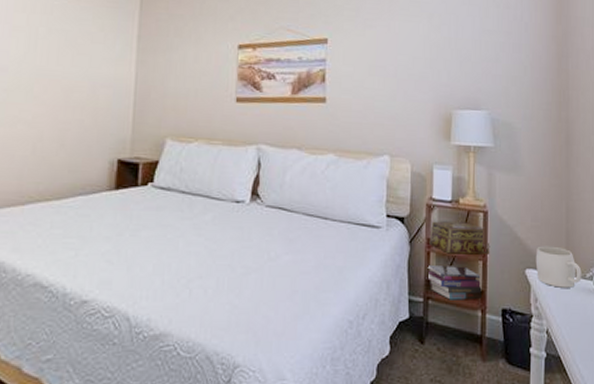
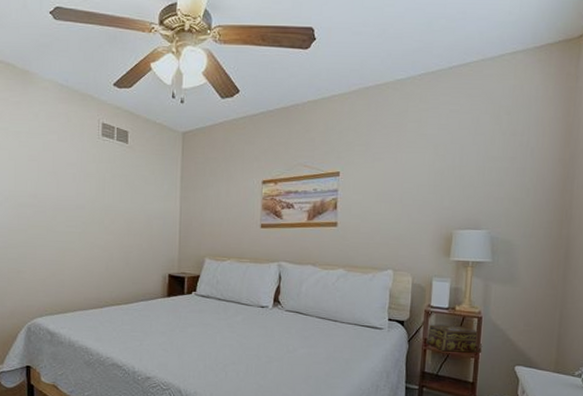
books: present [426,266,482,300] -> none [421,360,473,389]
mug: present [535,246,582,288] -> none [525,347,571,383]

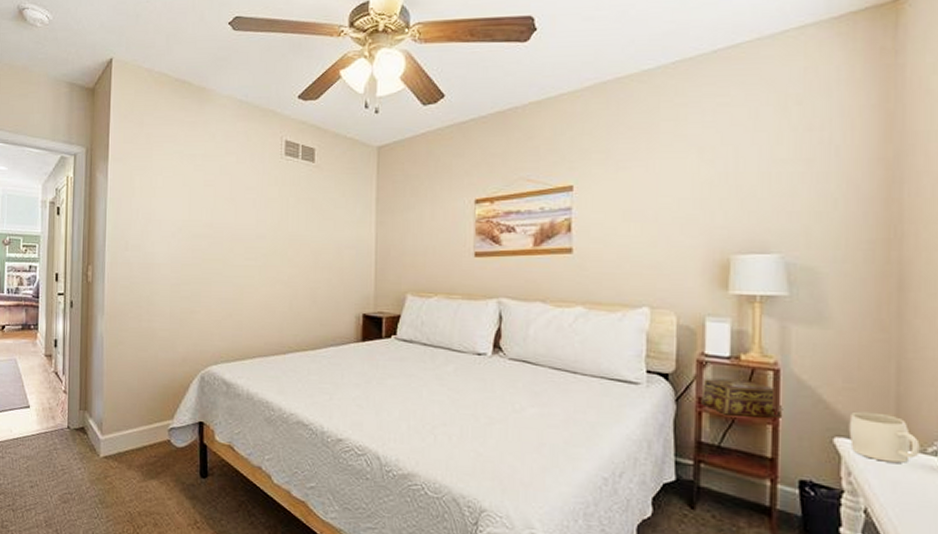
mug: none [525,347,571,383] -> present [848,411,920,463]

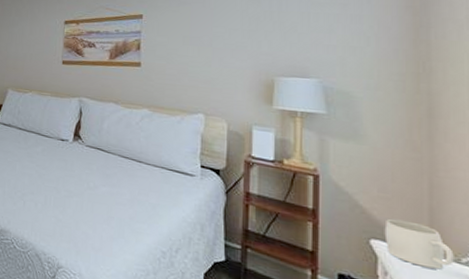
decorative box: present [701,379,783,418] -> none [248,177,323,218]

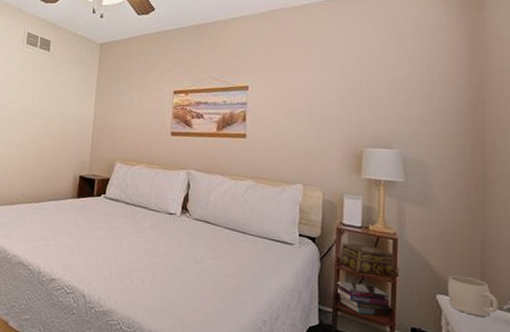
books: none [244,217,312,259] -> present [335,281,391,316]
decorative box: none [248,177,323,218] -> present [339,243,400,278]

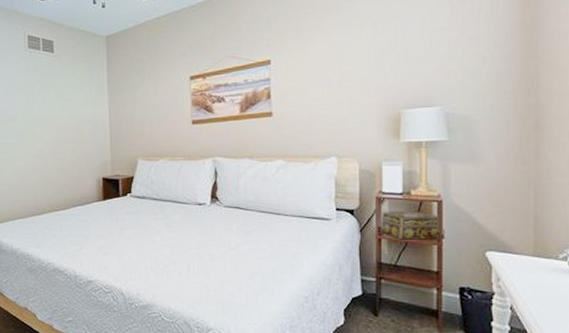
books: present [335,281,391,316] -> none [378,250,437,280]
mug: present [447,274,498,317] -> none [497,229,553,268]

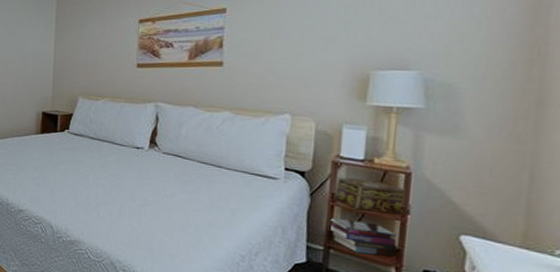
books: none [378,250,437,280] -> present [327,218,398,257]

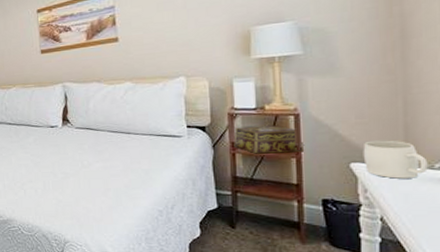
books: present [327,218,398,257] -> none [232,164,297,193]
mug: none [475,214,548,262] -> present [363,140,428,179]

